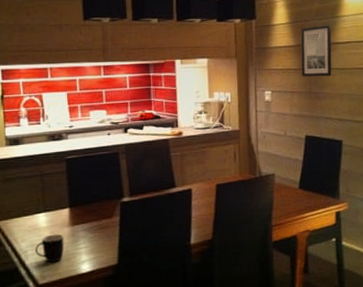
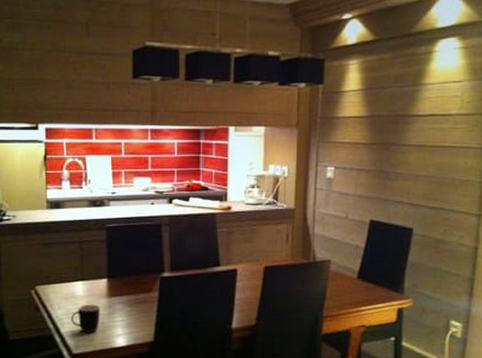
wall art: present [301,25,332,77] -> none [371,94,412,154]

